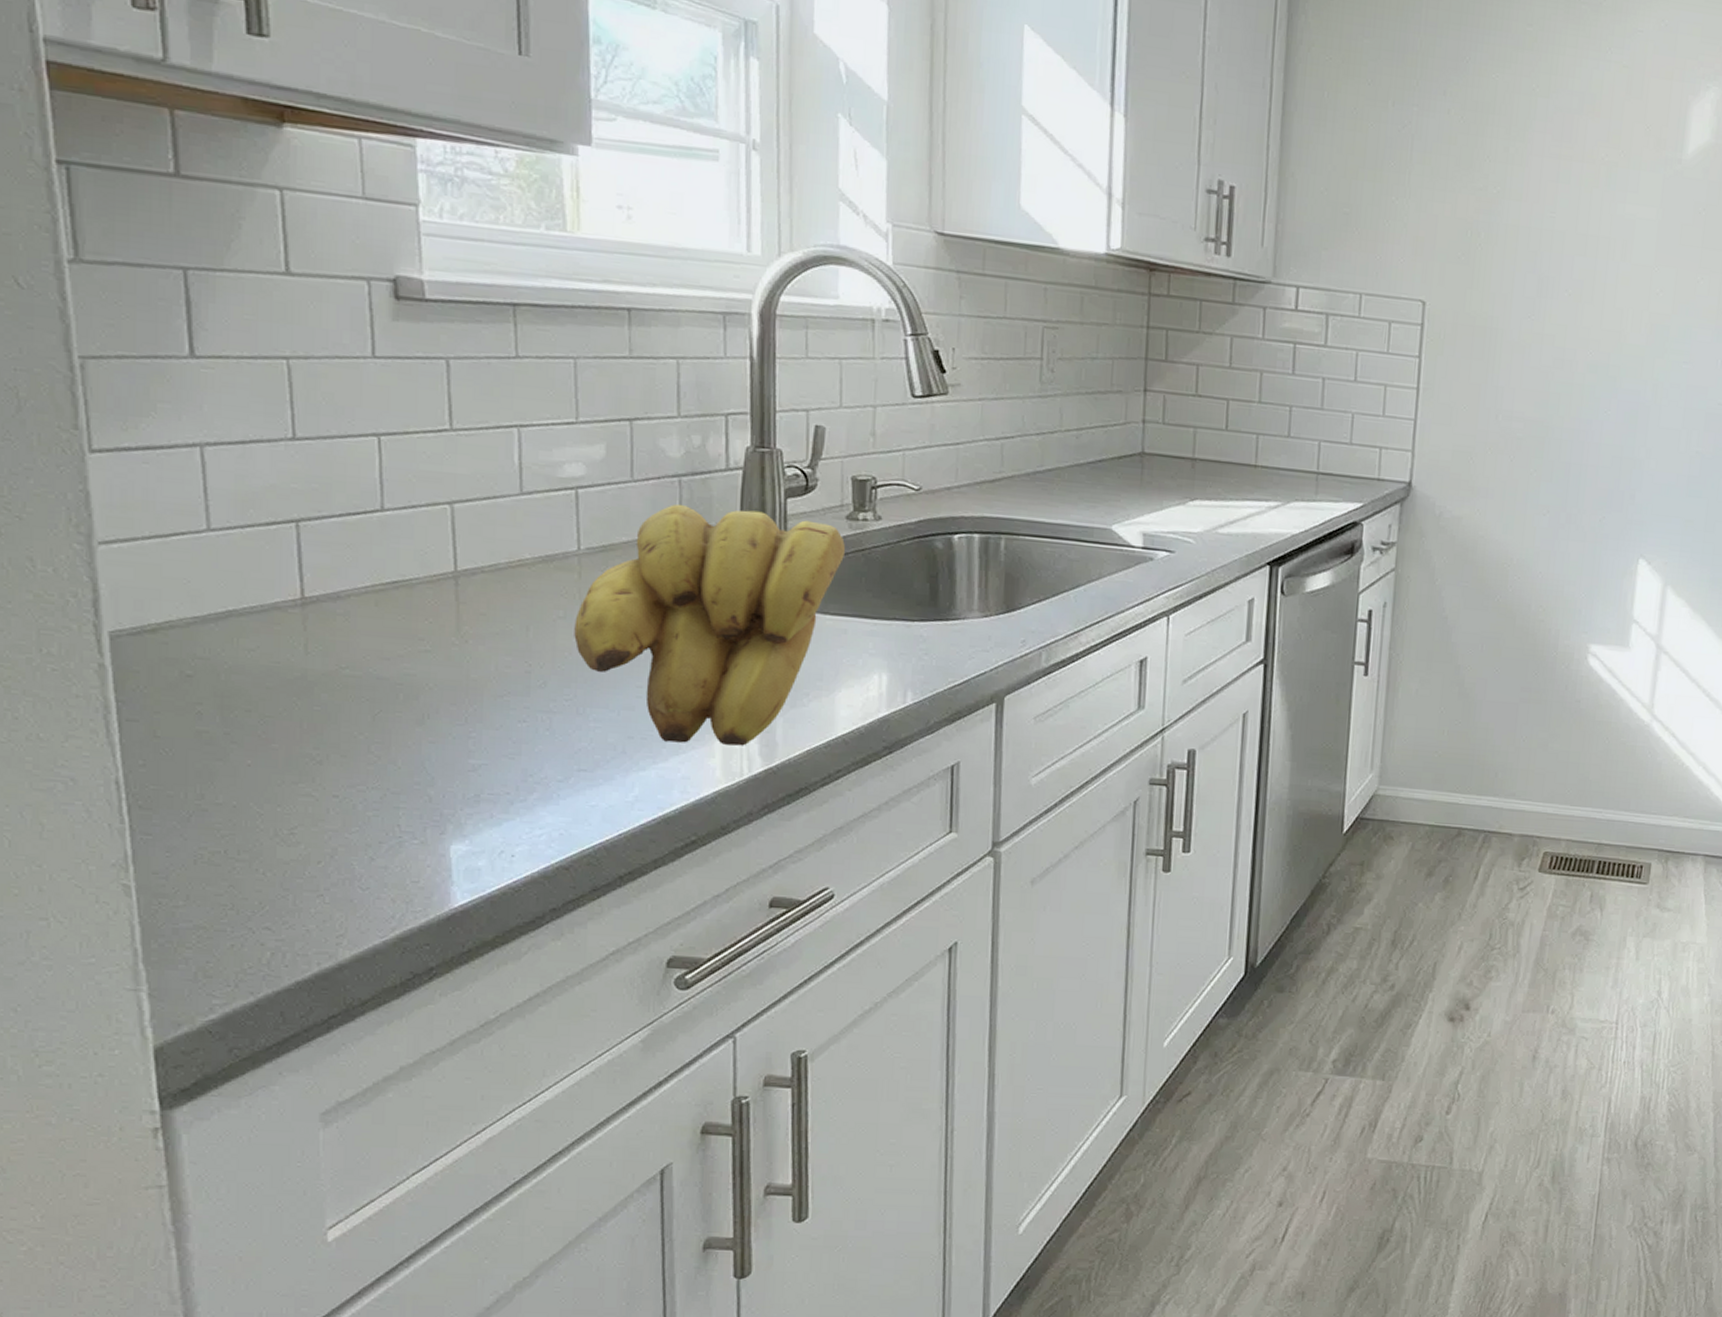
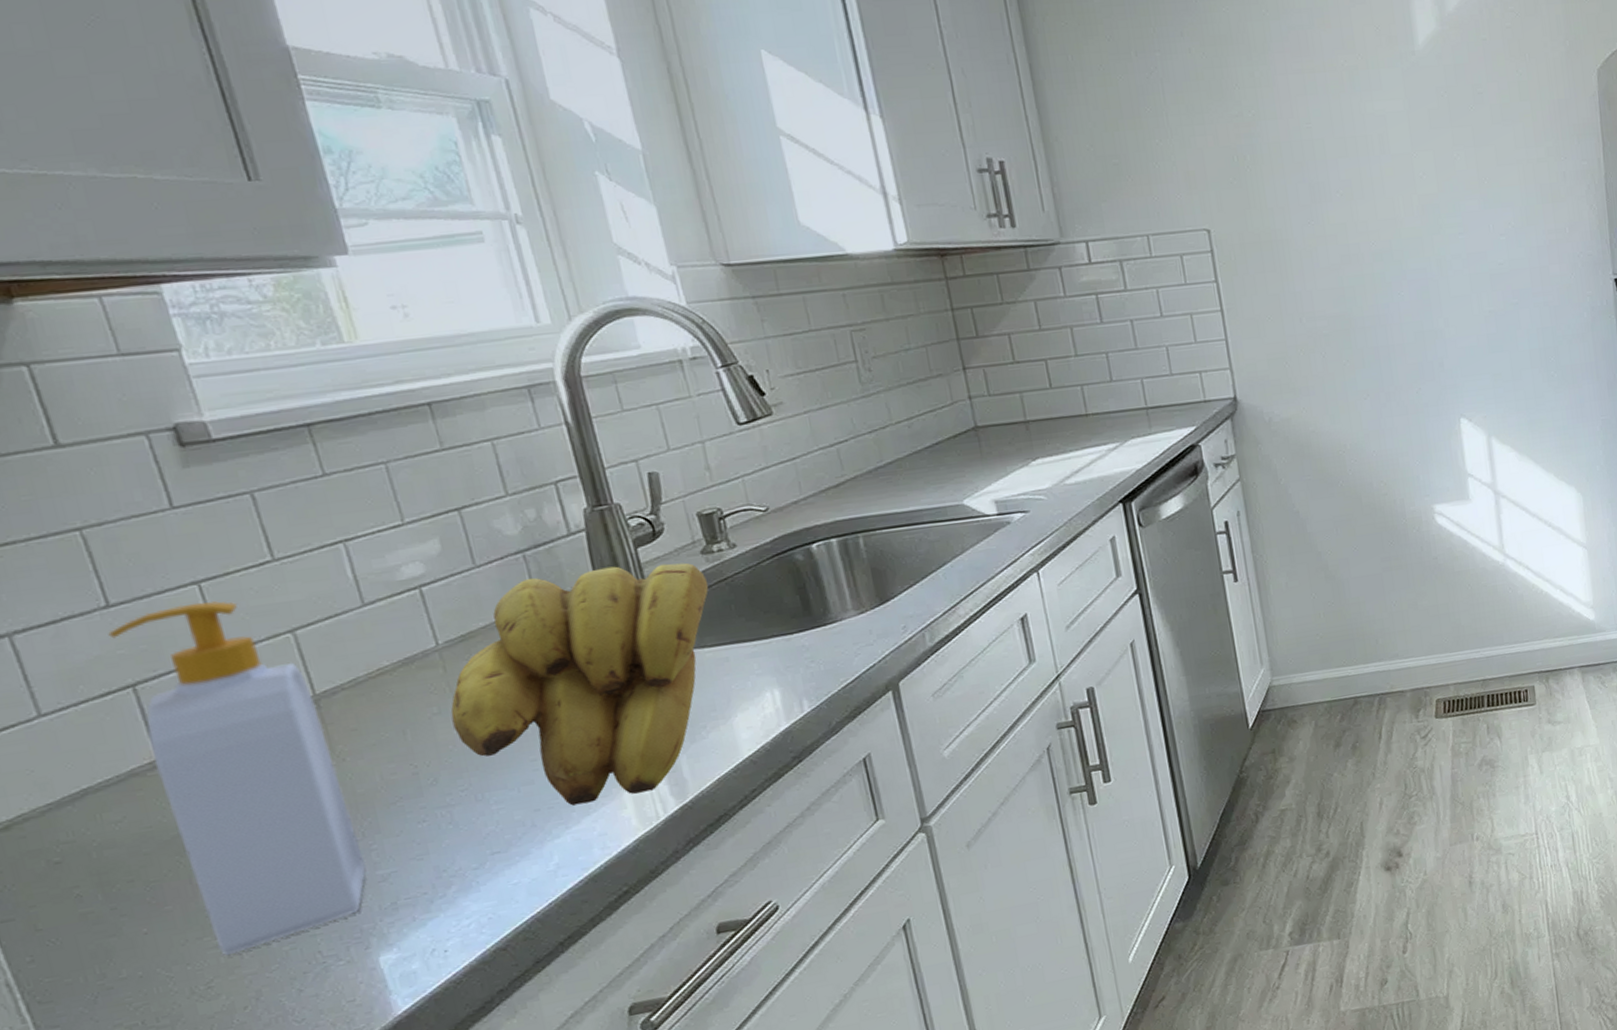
soap bottle: none [287,453,462,807] -> present [108,601,367,956]

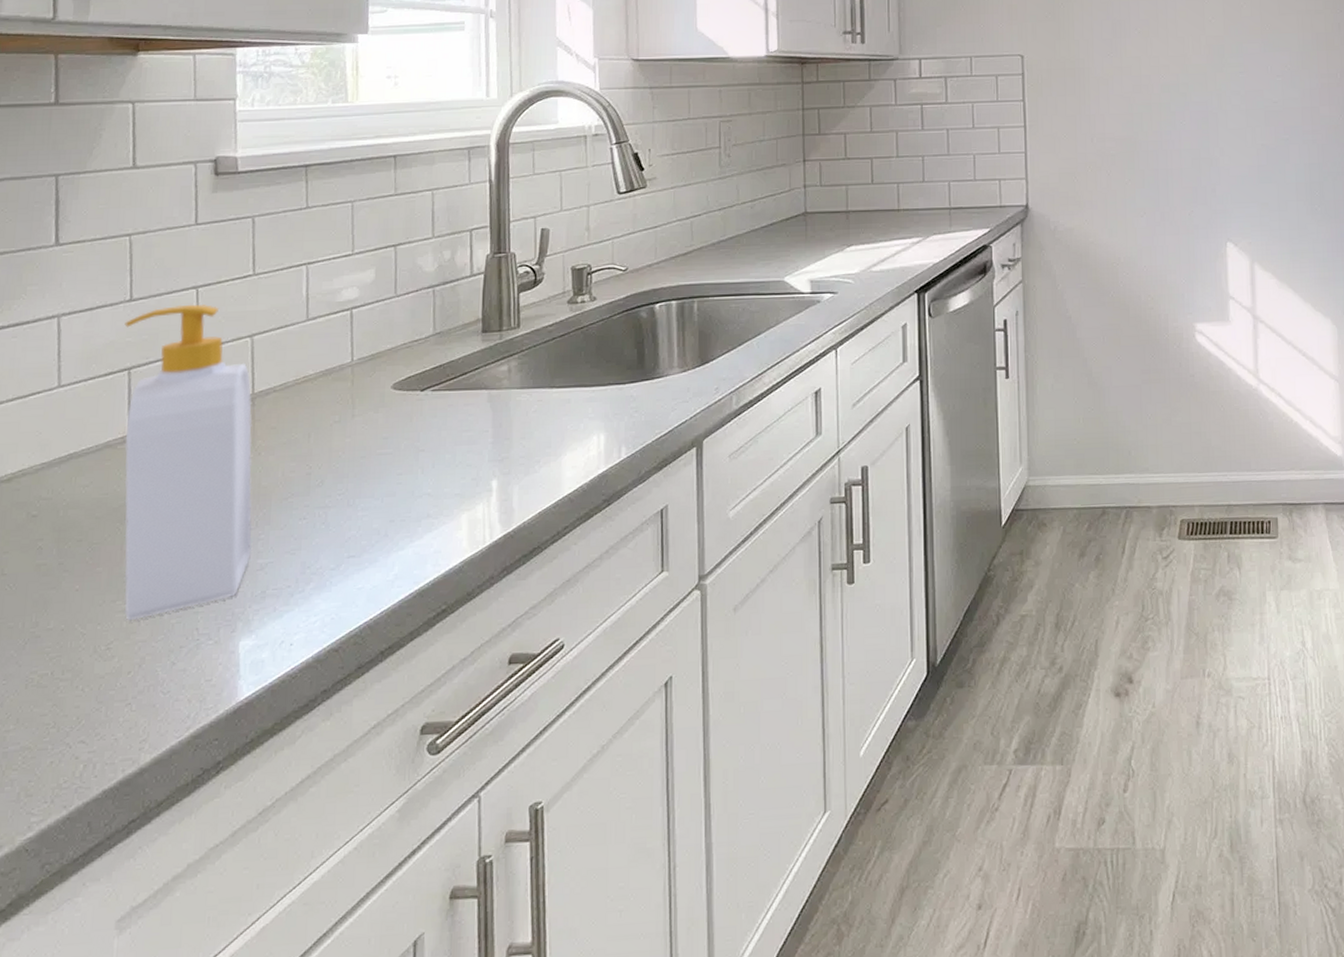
banana bunch: present [450,562,709,806] -> none [347,307,568,521]

